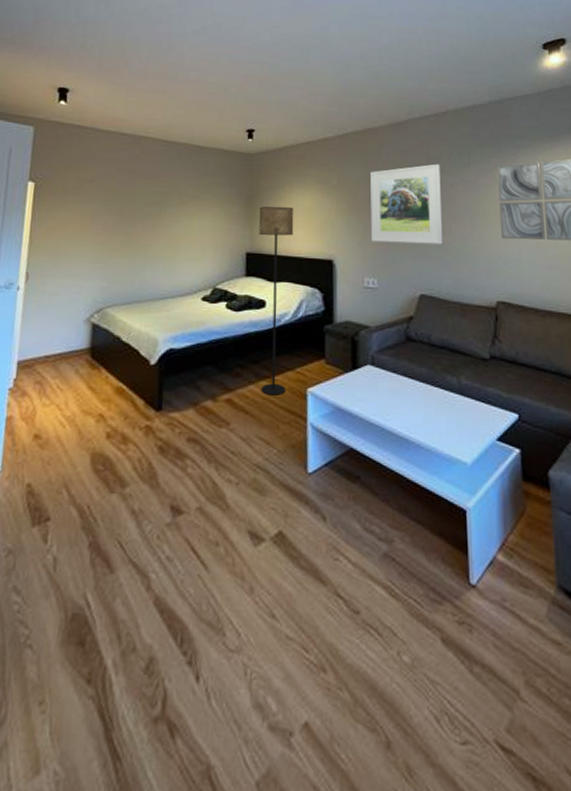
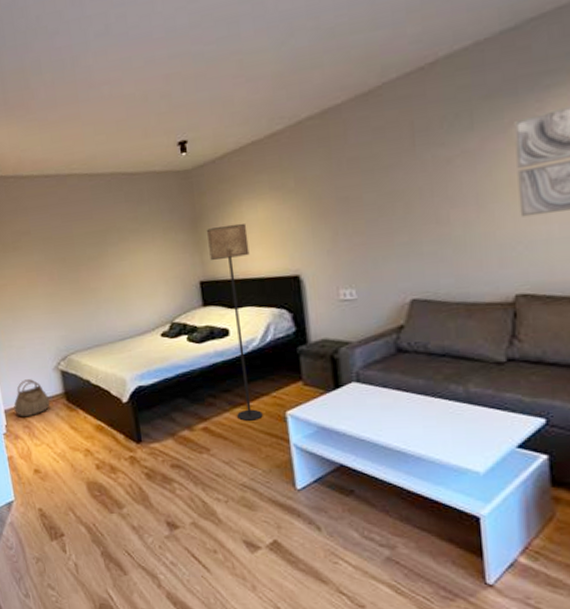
basket: none [29,329,73,372] -> present [14,379,51,417]
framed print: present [369,164,443,245] -> none [334,135,439,248]

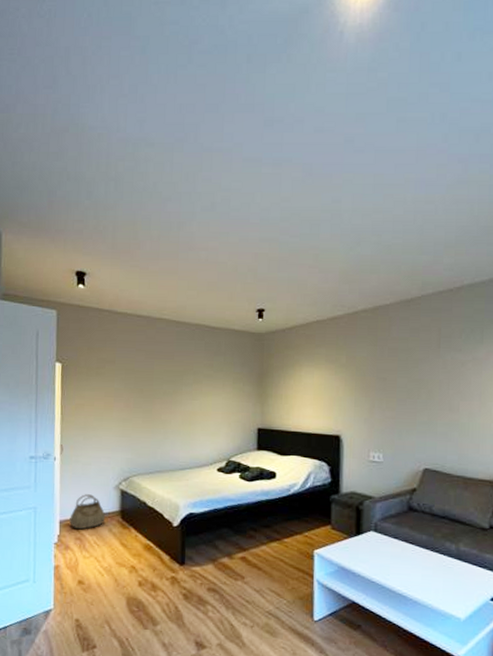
floor lamp: present [206,223,263,421] -> none [269,384,303,555]

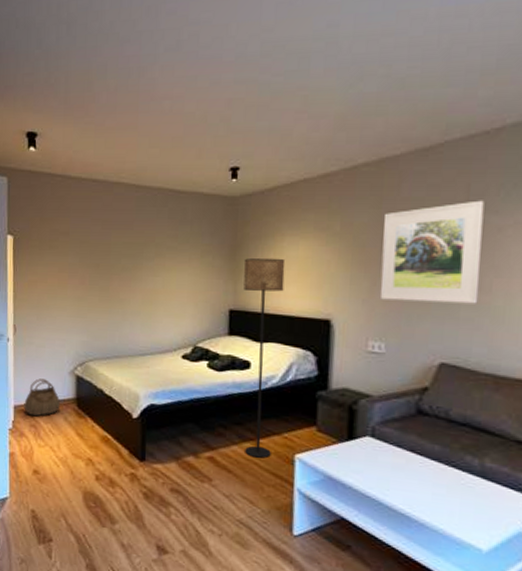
floor lamp: none [269,384,303,555] -> present [243,257,286,458]
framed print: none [377,341,451,422] -> present [379,200,485,304]

